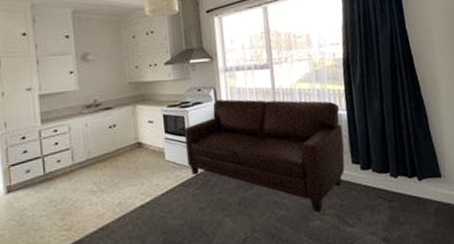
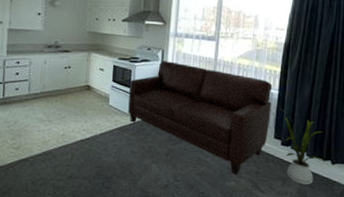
house plant: none [351,129,411,210] -> present [279,108,324,185]

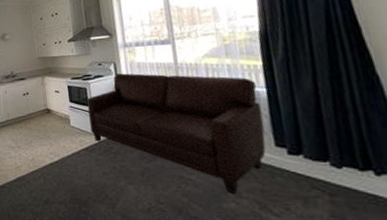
house plant: present [279,108,324,185] -> none [273,108,363,205]

